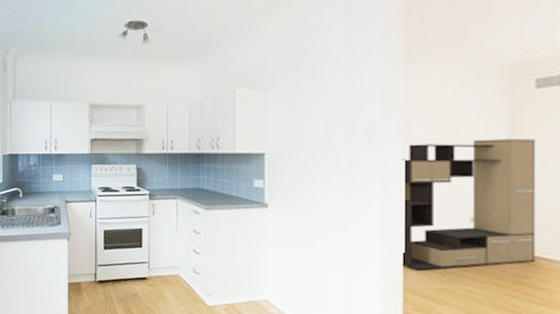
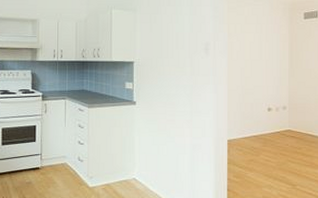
media console: present [401,139,537,271] -> none [226,53,305,148]

